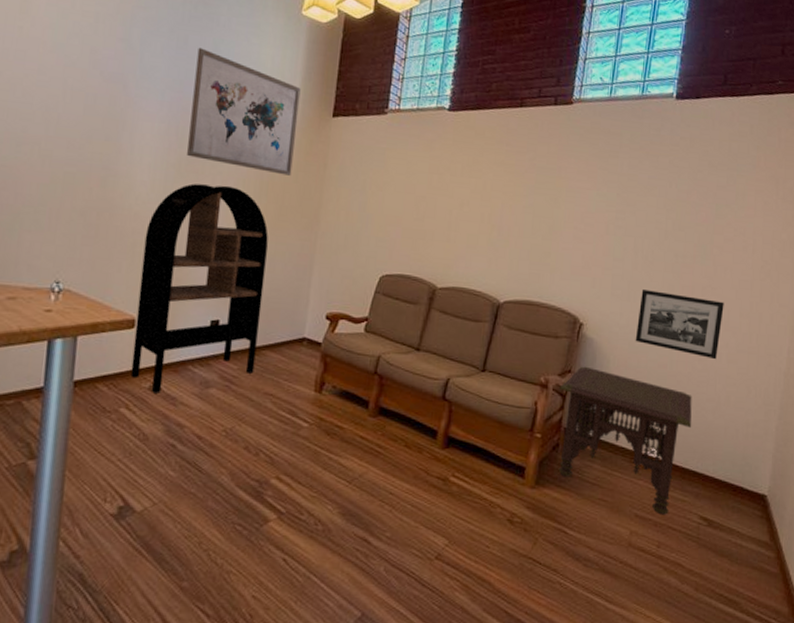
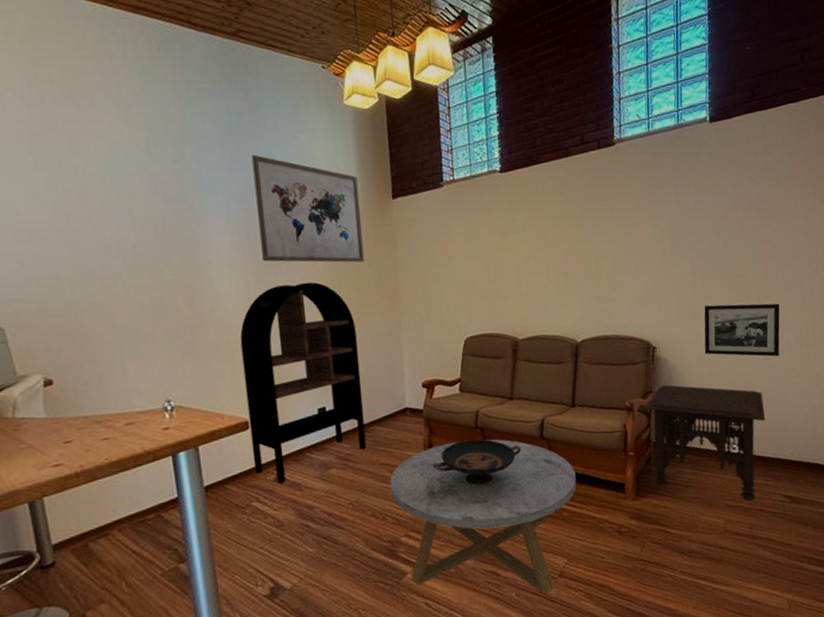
coffee table: none [269,384,474,575] -> present [389,439,577,594]
decorative bowl: none [320,385,420,439] -> present [432,439,522,486]

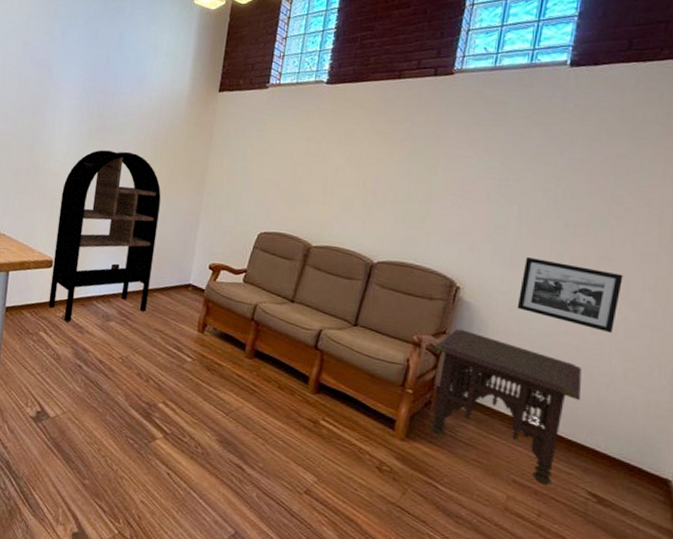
wall art: present [251,154,365,263] -> none [96,36,192,143]
coffee table: present [389,439,577,594] -> none [158,327,344,506]
decorative bowl: present [432,439,522,486] -> none [202,328,293,378]

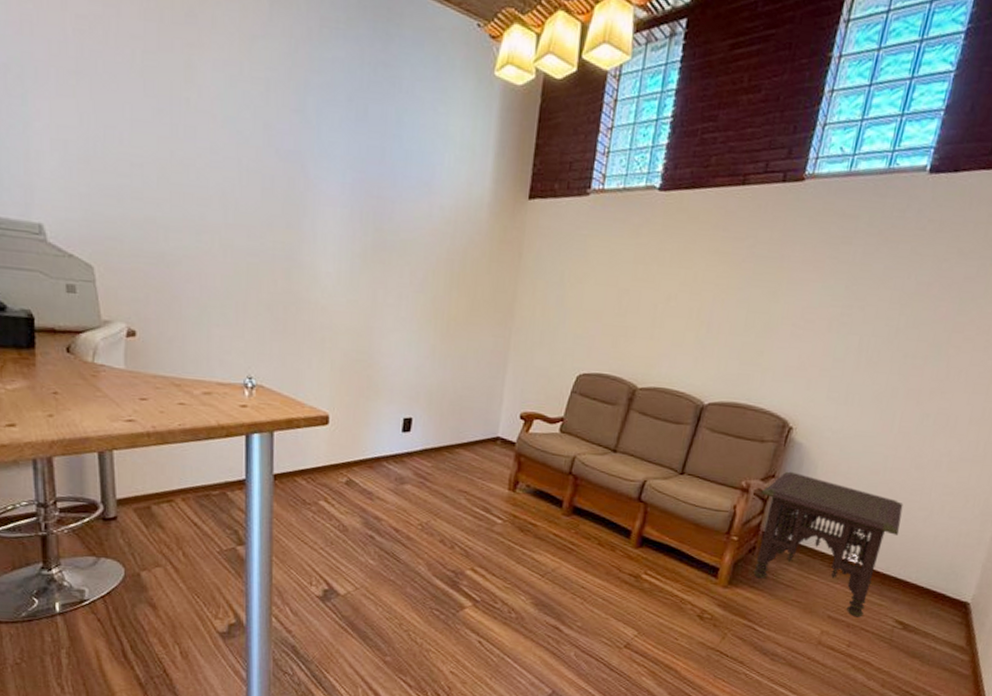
bookshelf: present [48,150,161,322] -> none [327,275,461,488]
picture frame: present [517,256,623,334] -> none [847,391,953,468]

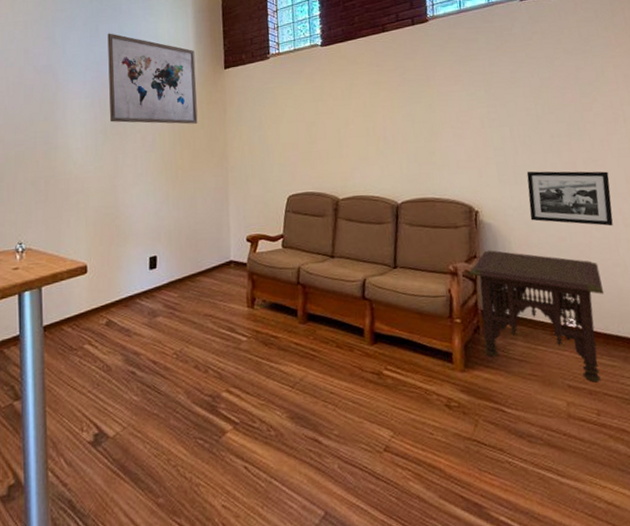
wall art: none [373,119,494,266] -> present [107,33,198,124]
picture frame: none [847,391,953,468] -> present [526,171,613,227]

